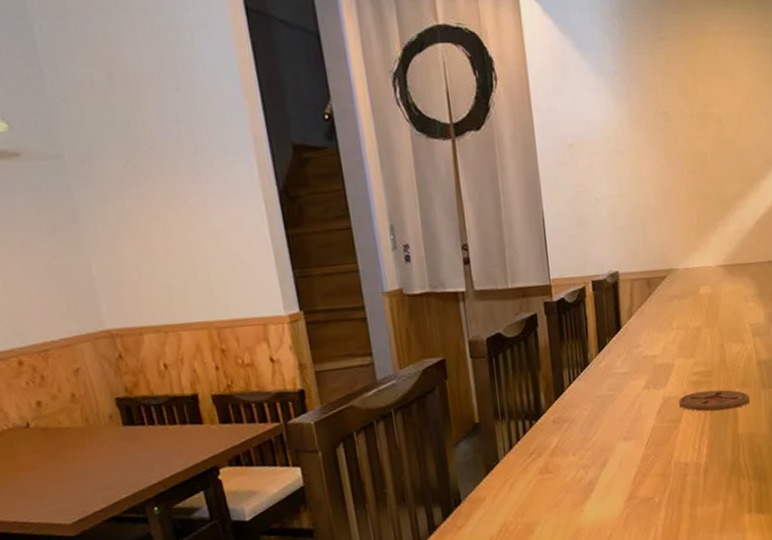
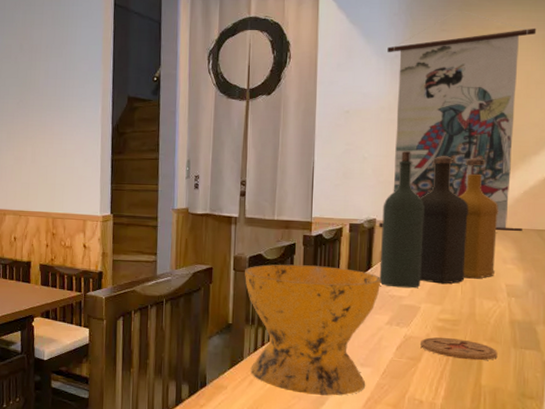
bowl: none [484,334,633,486] -> present [245,264,382,396]
wall scroll: none [605,12,759,282] -> present [378,10,537,233]
bottle: none [623,187,739,347] -> present [379,151,499,289]

